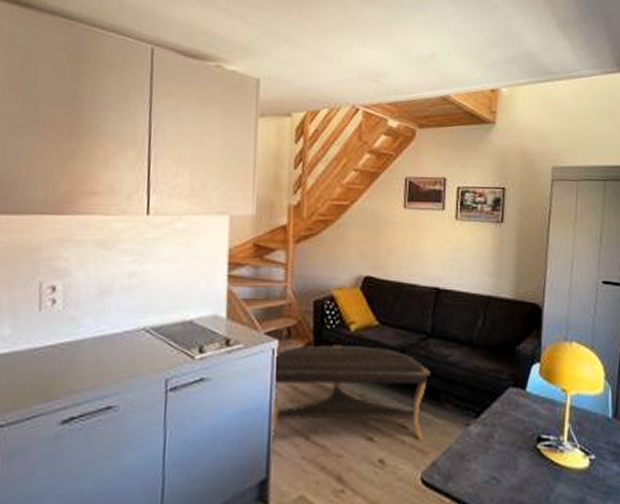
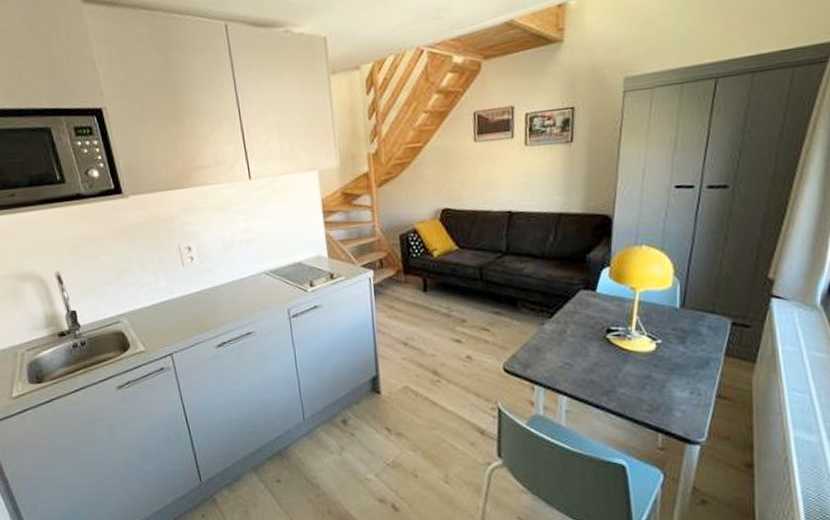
coffee table: present [269,344,430,441] -> none [370,268,507,342]

